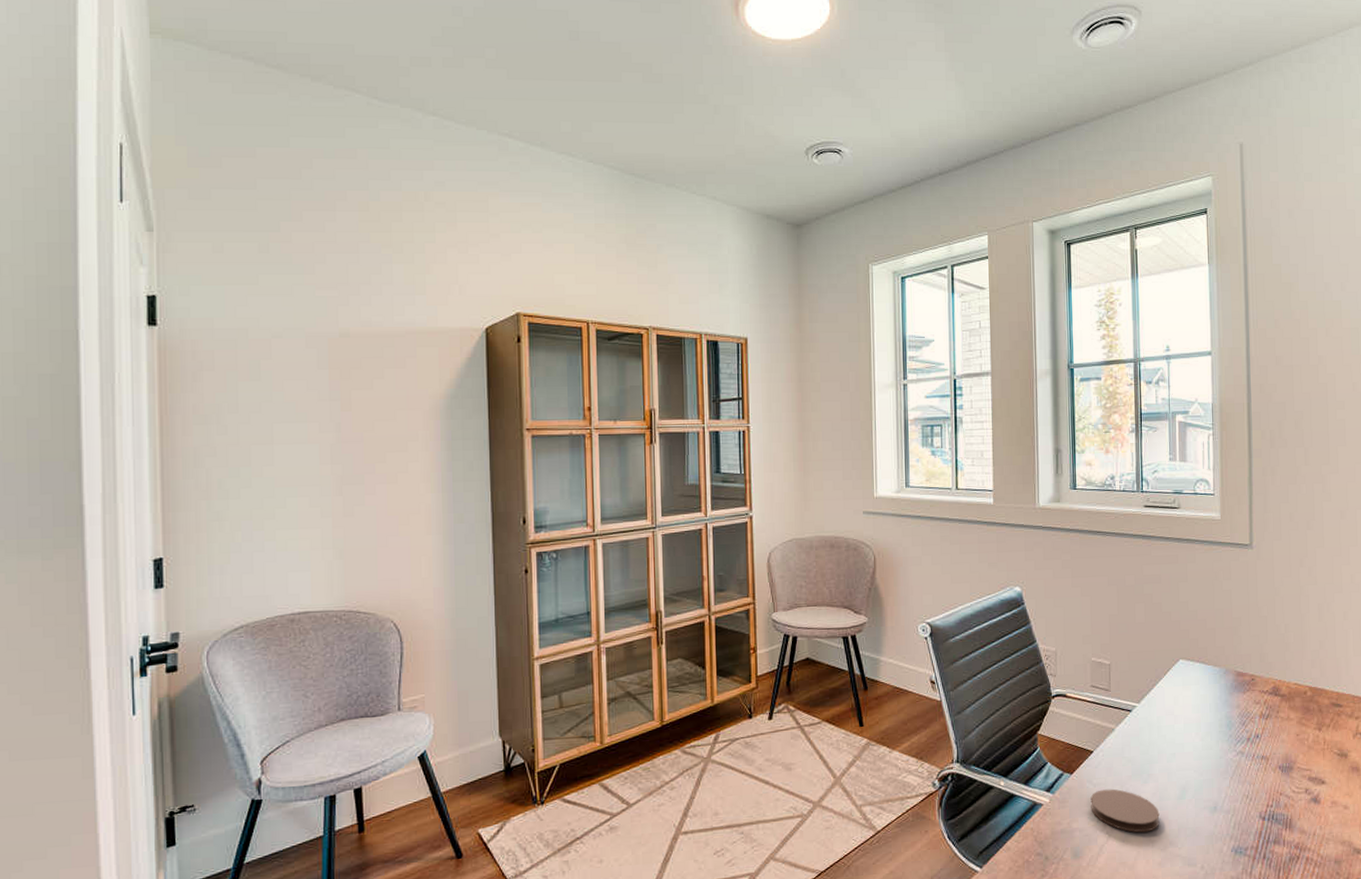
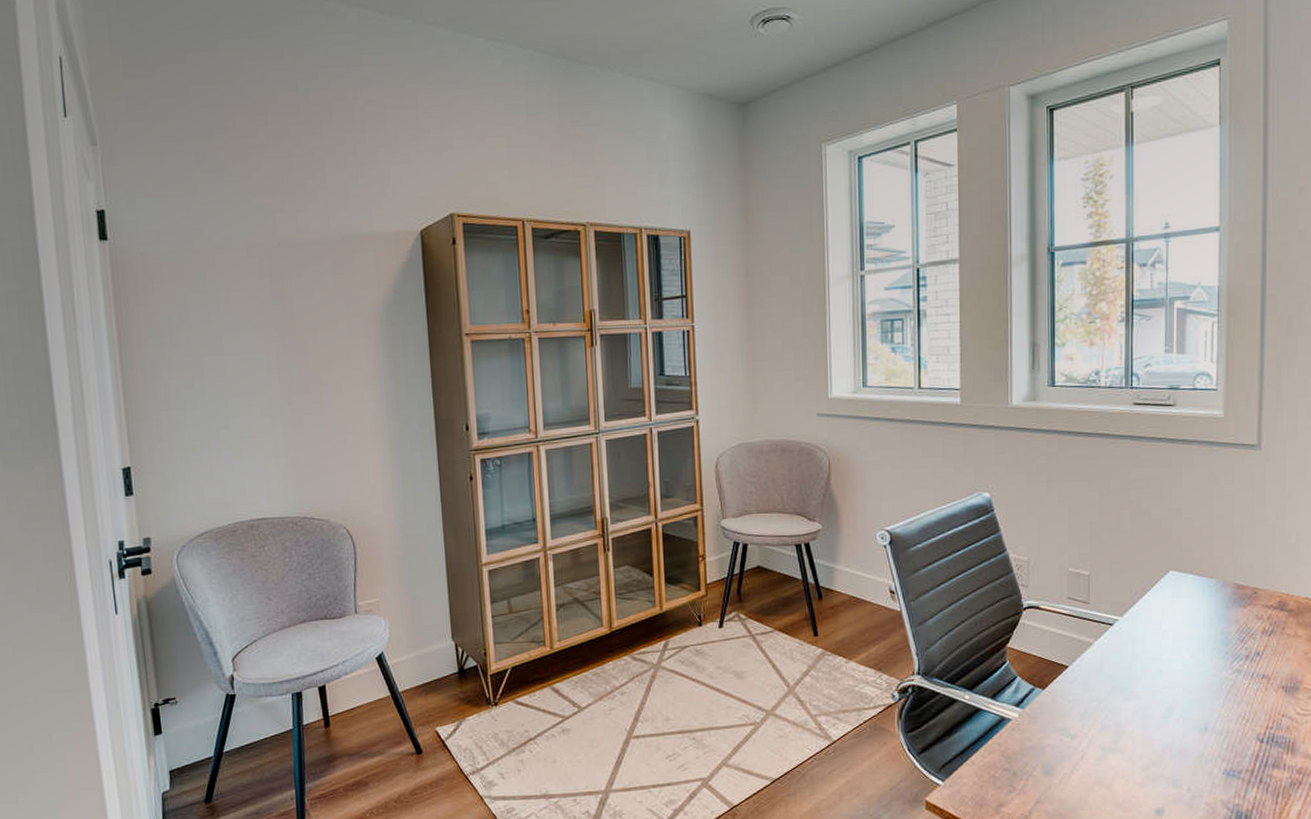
coaster: present [1090,788,1160,833] -> none [1064,705,1142,752]

